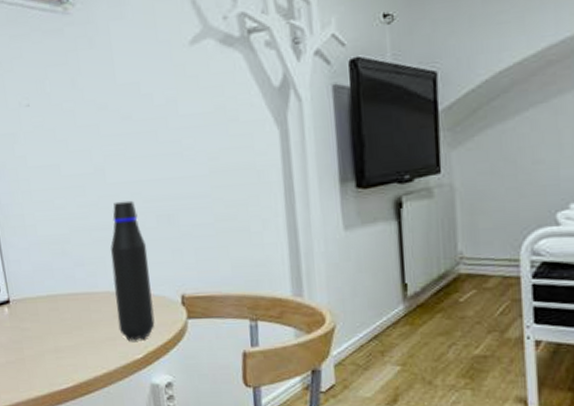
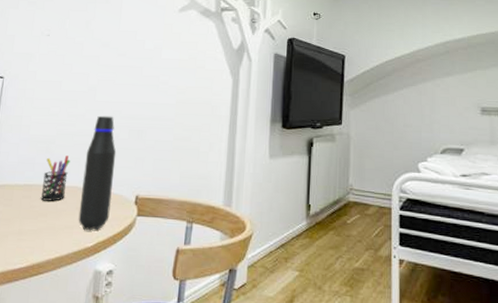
pen holder: none [65,256,98,312] -> present [40,156,70,201]

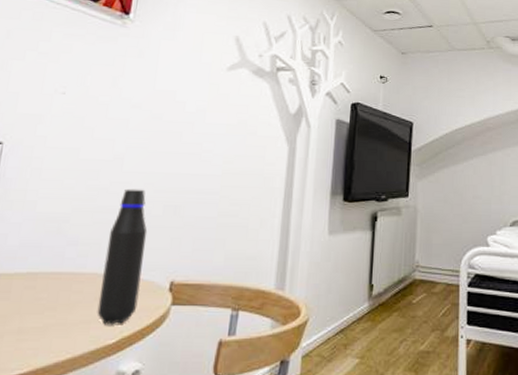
pen holder: present [40,156,70,201] -> none [48,237,89,292]

